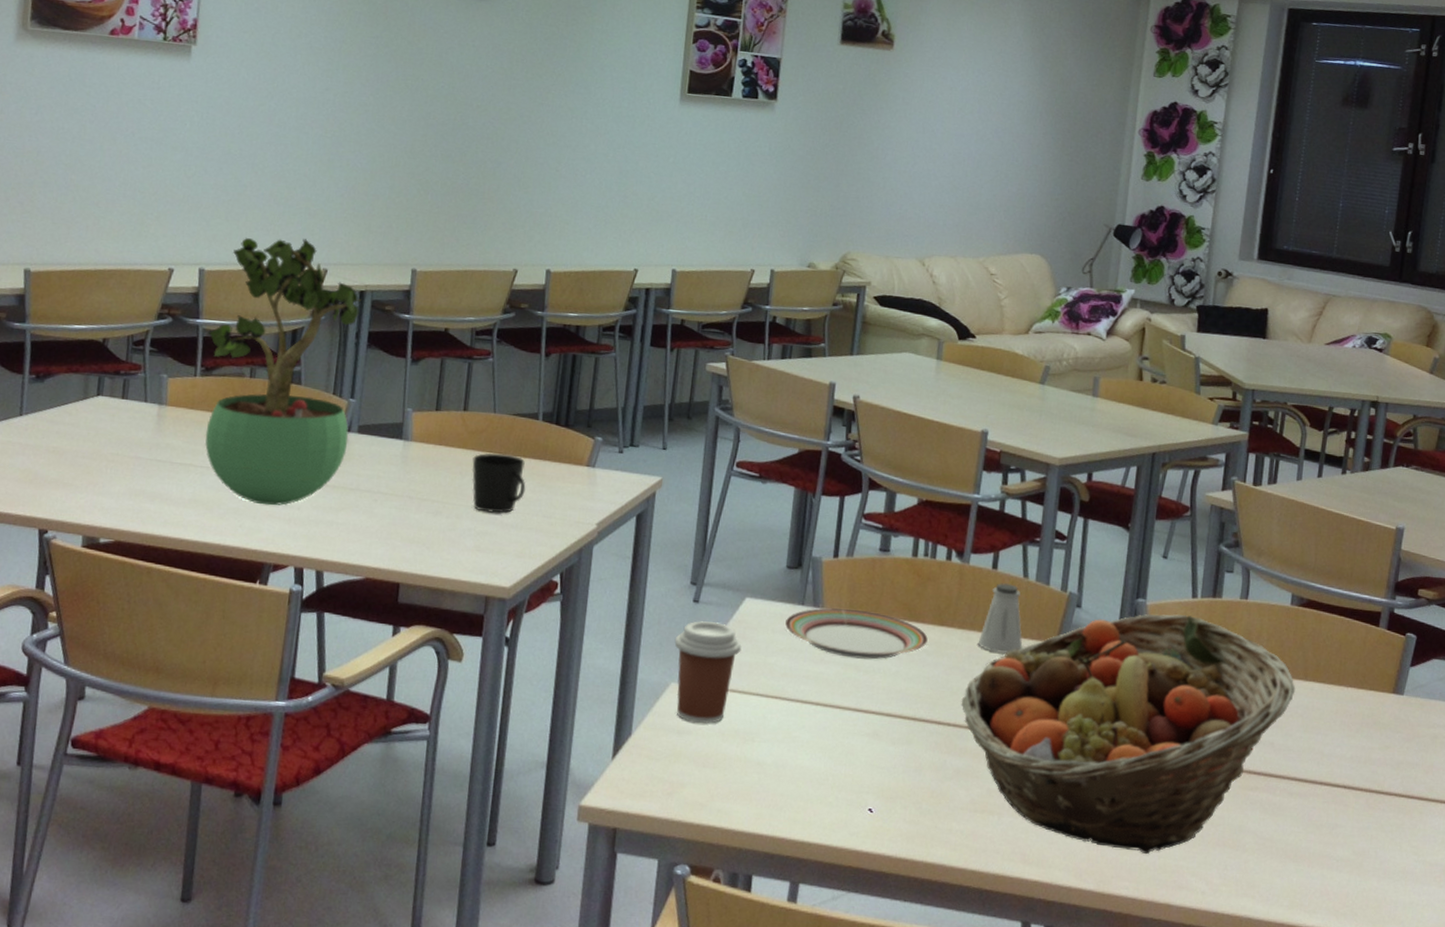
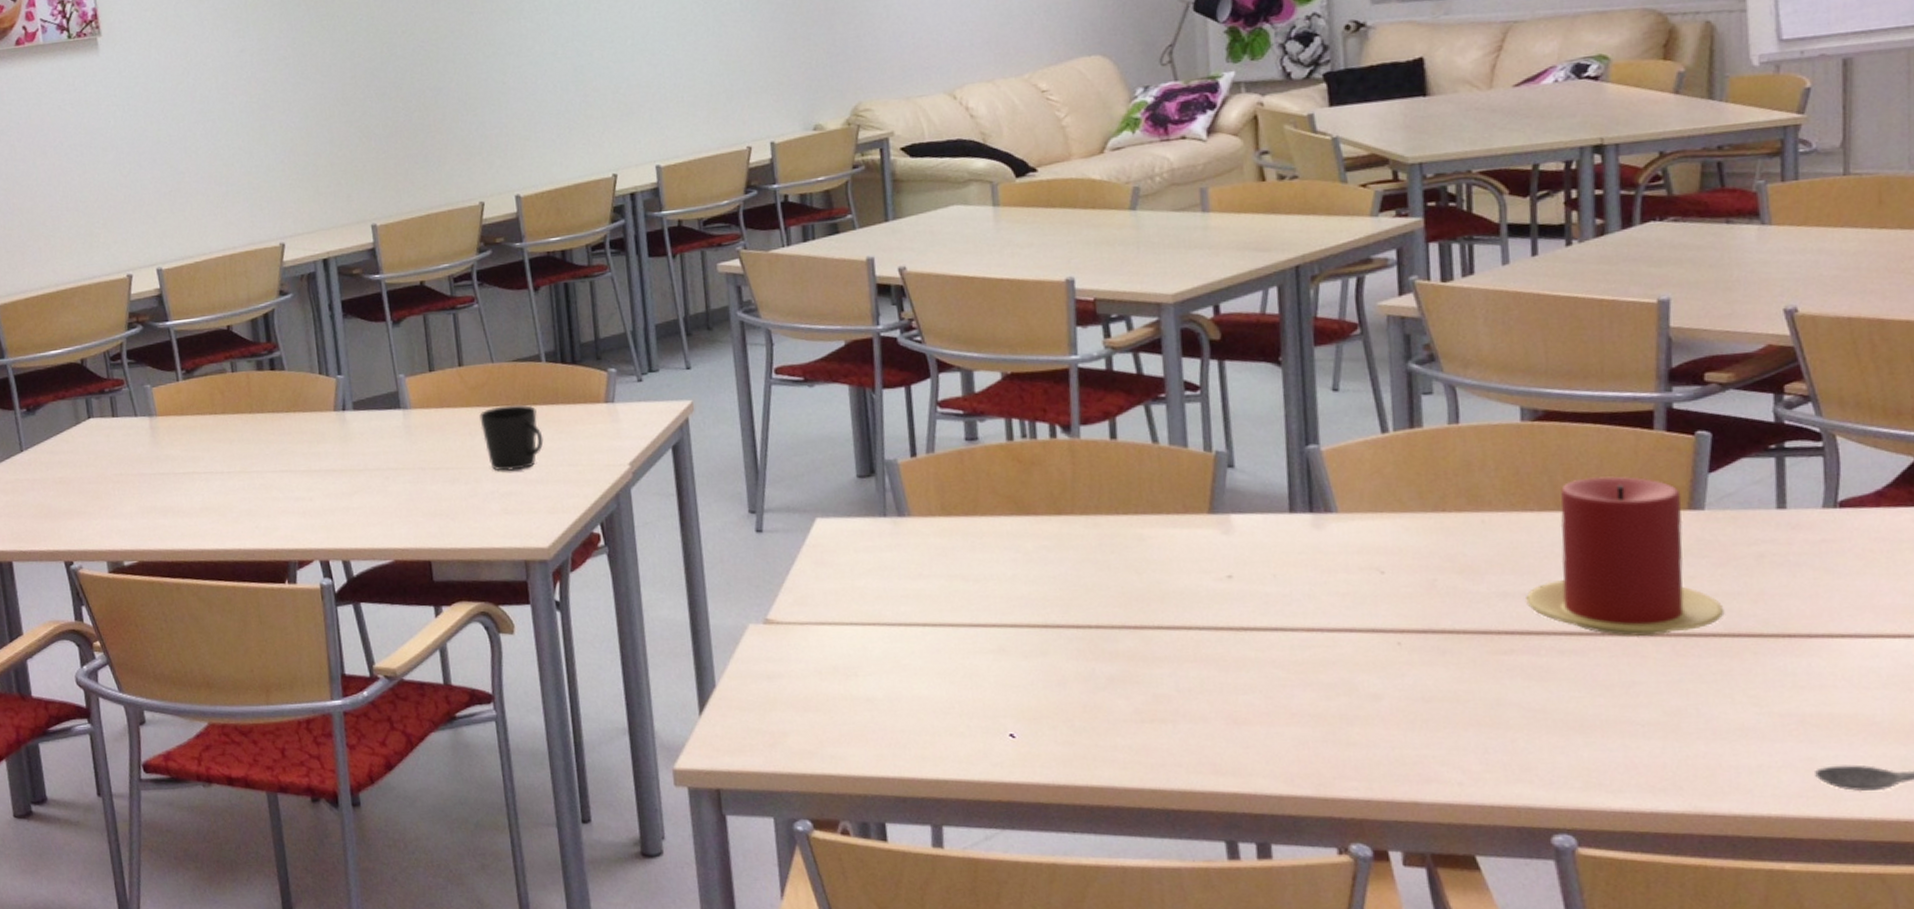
potted plant: present [205,237,362,506] -> none [180,216,347,502]
coffee cup: present [674,621,742,724] -> none [743,550,823,665]
plate: present [784,608,929,660] -> none [867,511,1046,568]
fruit basket: present [961,614,1296,854] -> none [1100,455,1547,746]
saltshaker: present [978,583,1023,654] -> none [1108,453,1167,537]
candle: none [1272,657,1406,790] -> present [1526,476,1725,637]

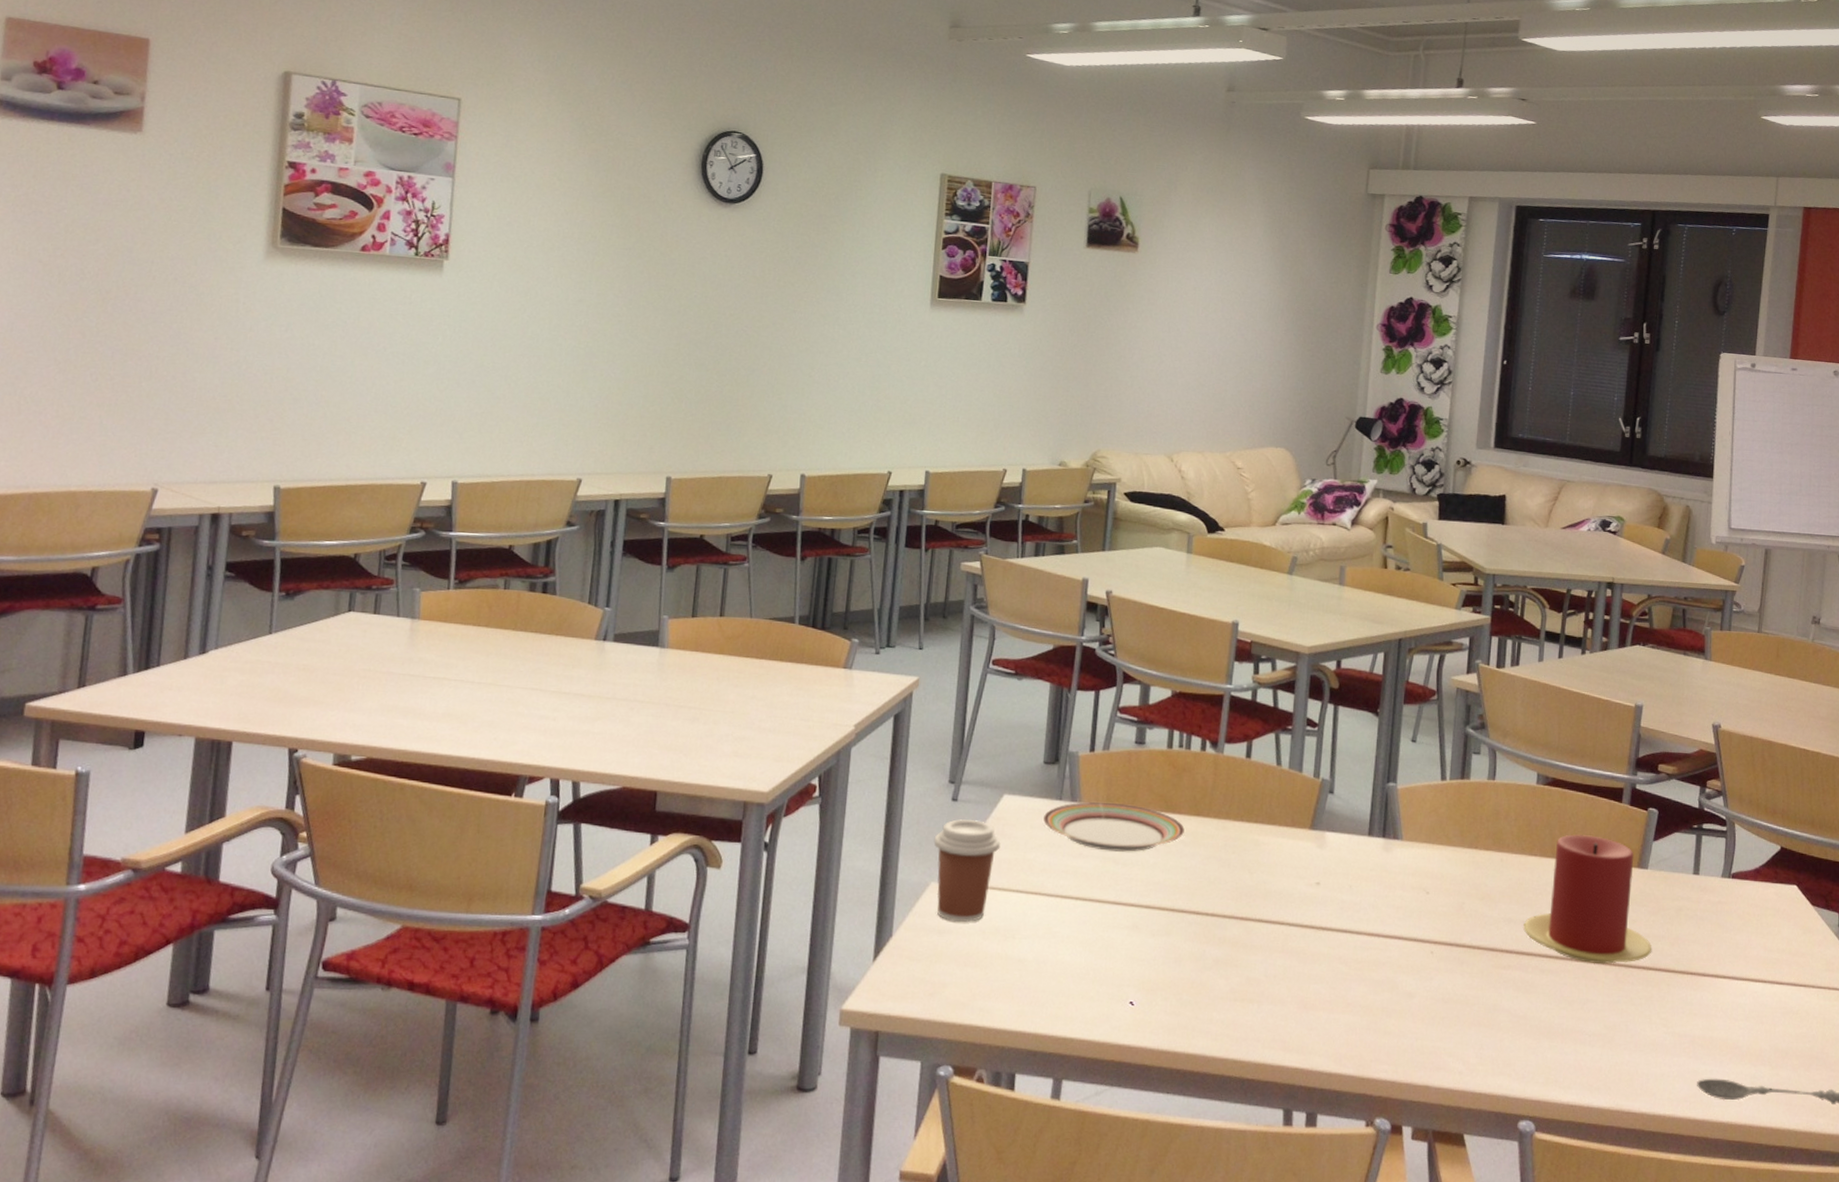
cup: present [479,404,544,472] -> none [728,658,783,718]
coffee cup: none [743,550,823,665] -> present [933,819,1001,922]
plate: none [867,511,1046,568] -> present [1042,802,1186,852]

